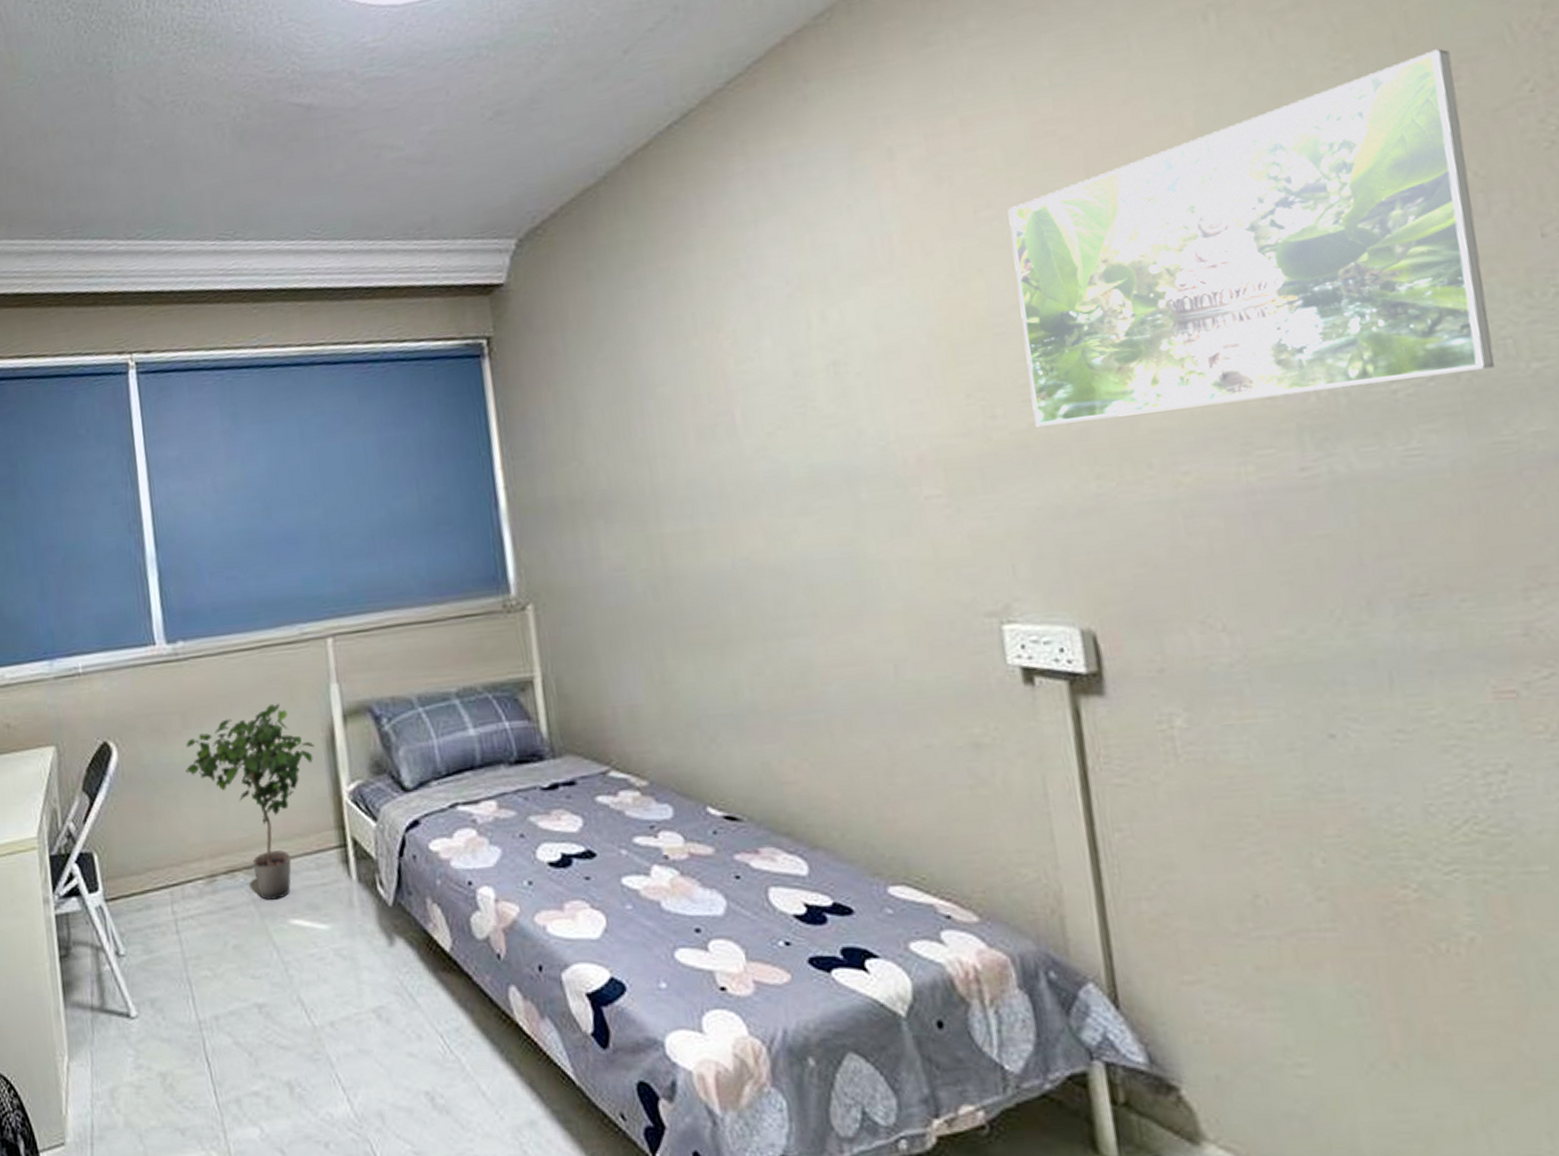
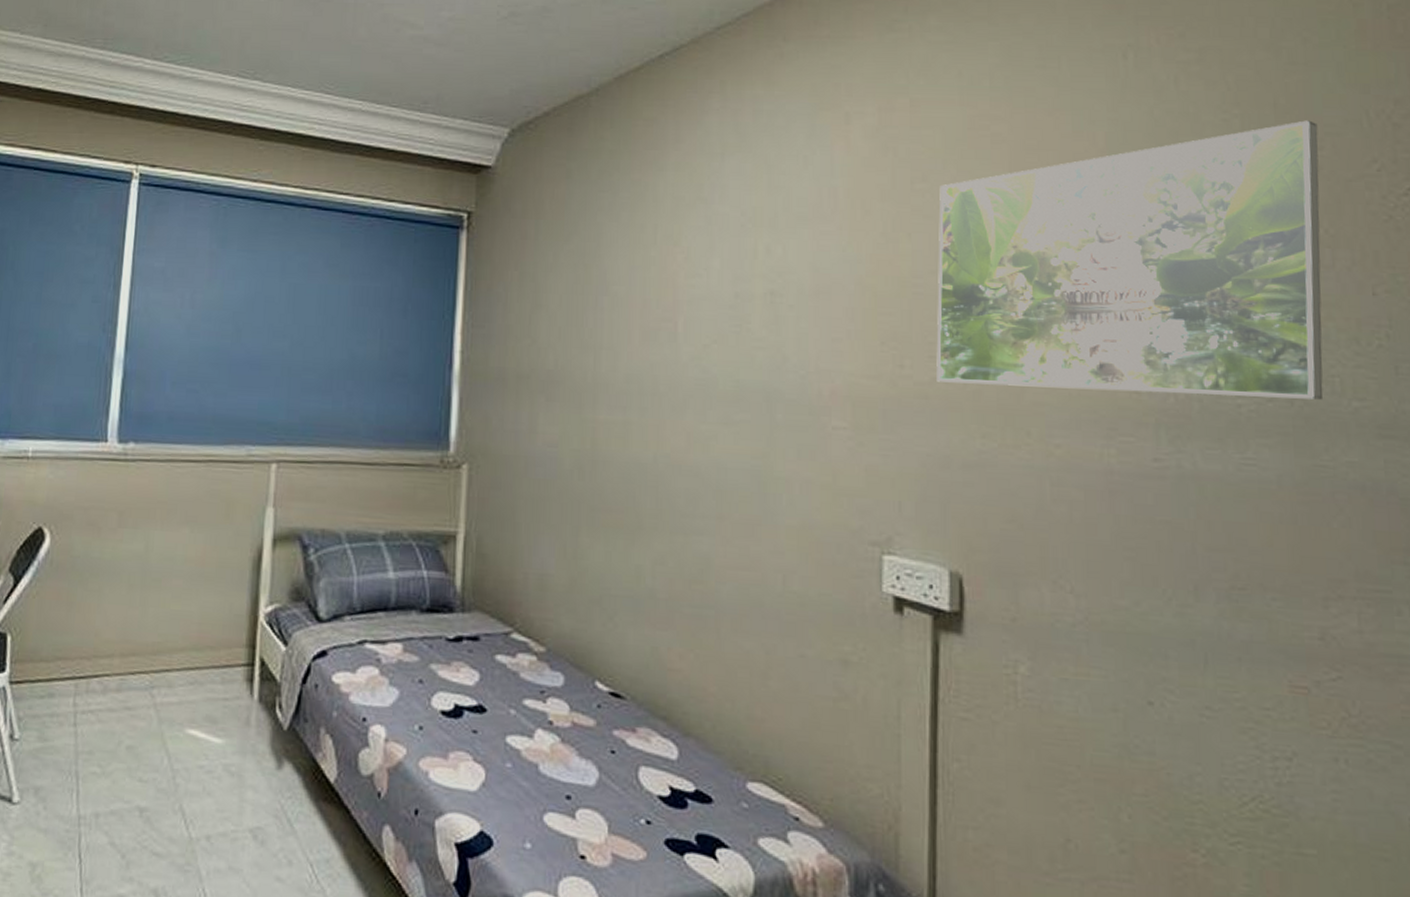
potted plant: present [185,703,315,900] -> none [113,516,241,707]

